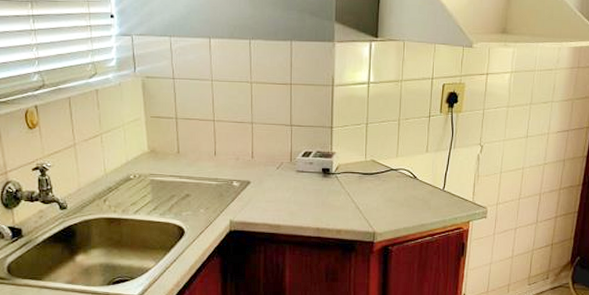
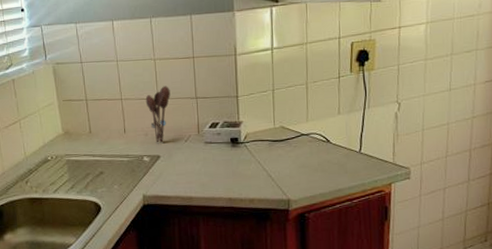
utensil holder: none [239,110,265,168] -> present [145,86,171,143]

